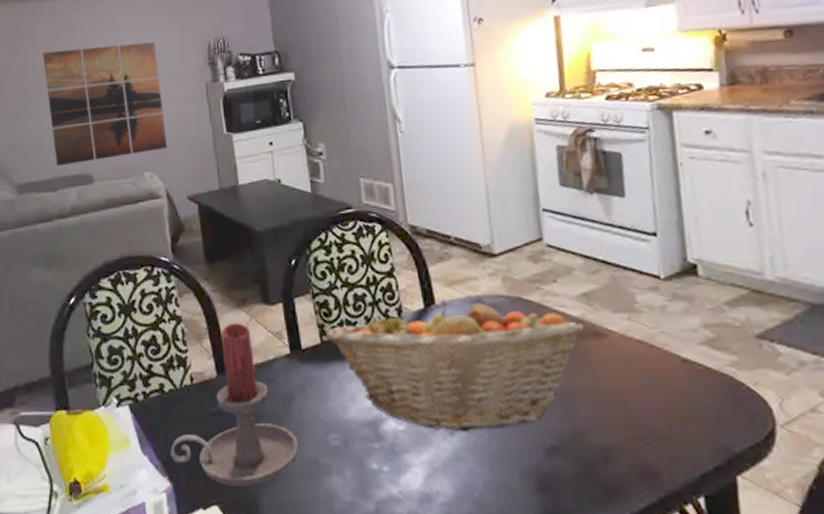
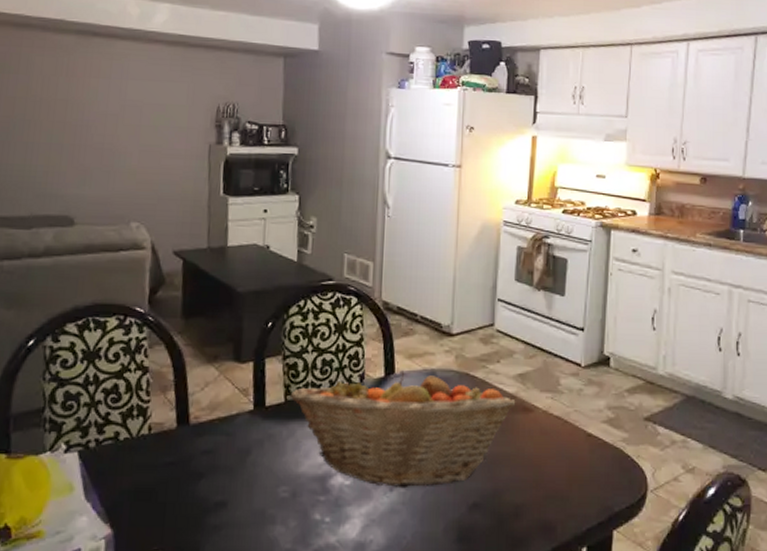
wall art: present [42,42,168,167] -> none [34,85,163,205]
candle holder: present [170,322,299,486] -> none [116,377,249,534]

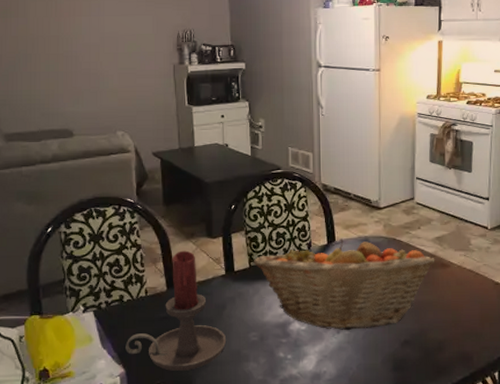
candle holder: none [116,377,249,534] -> present [125,250,227,371]

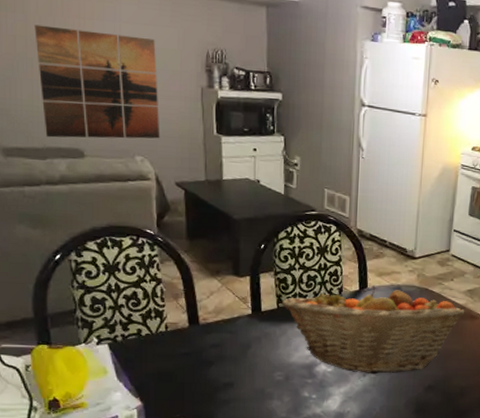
wall art: none [33,25,138,121] -> present [34,24,160,139]
candle holder: present [125,250,227,371] -> none [143,287,251,406]

